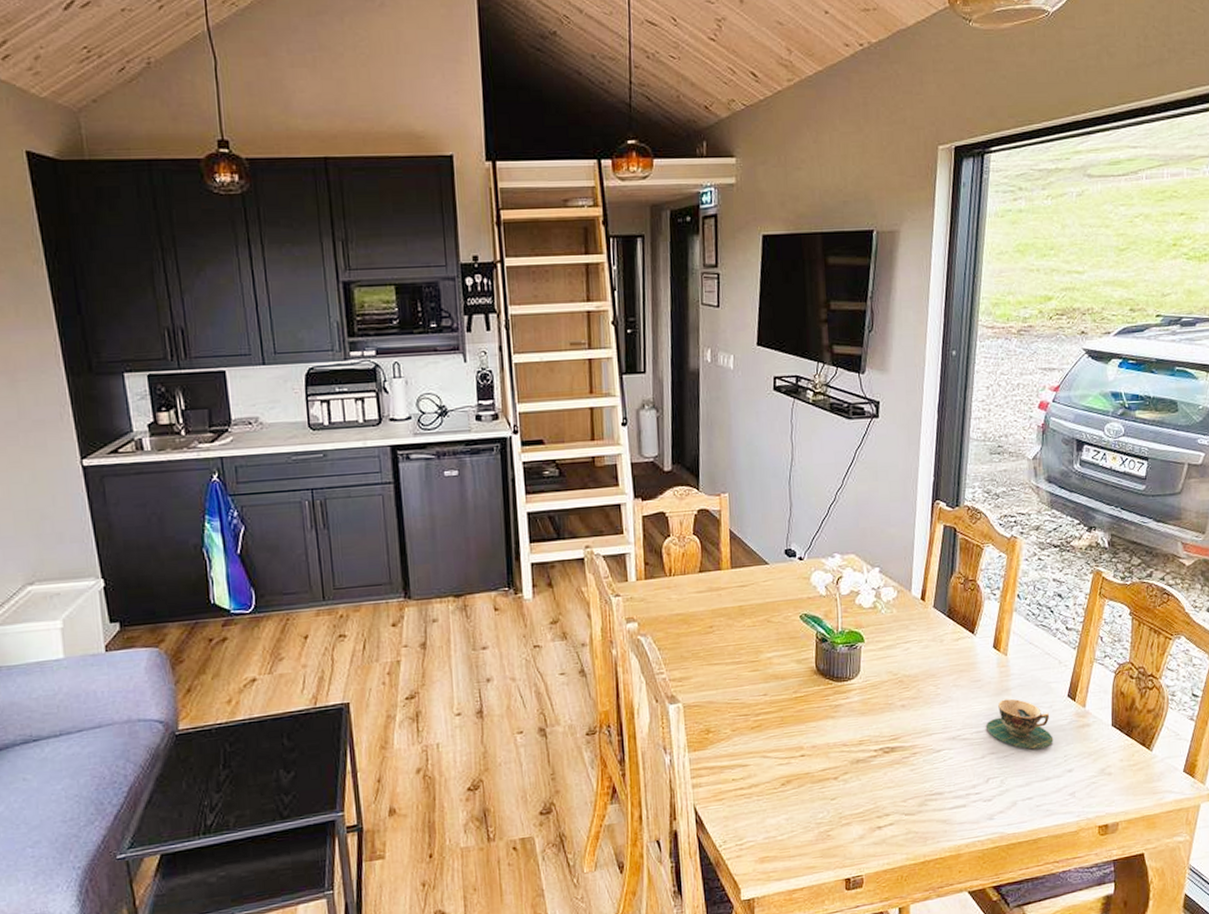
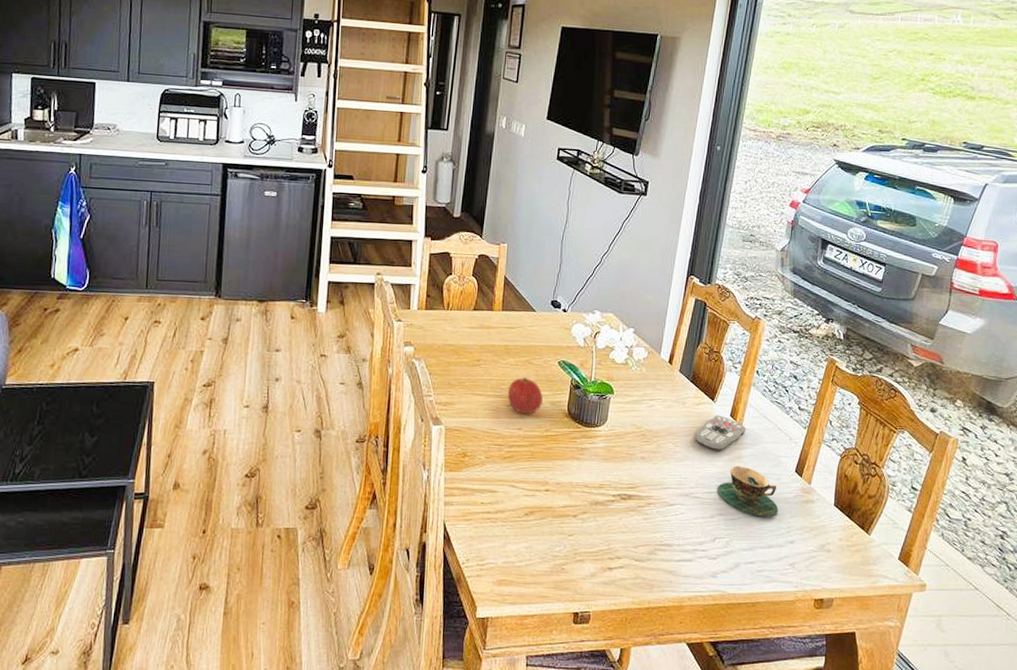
fruit: none [747,638,787,679] -> present [507,377,543,415]
remote control: none [956,648,1012,687] -> present [694,415,746,451]

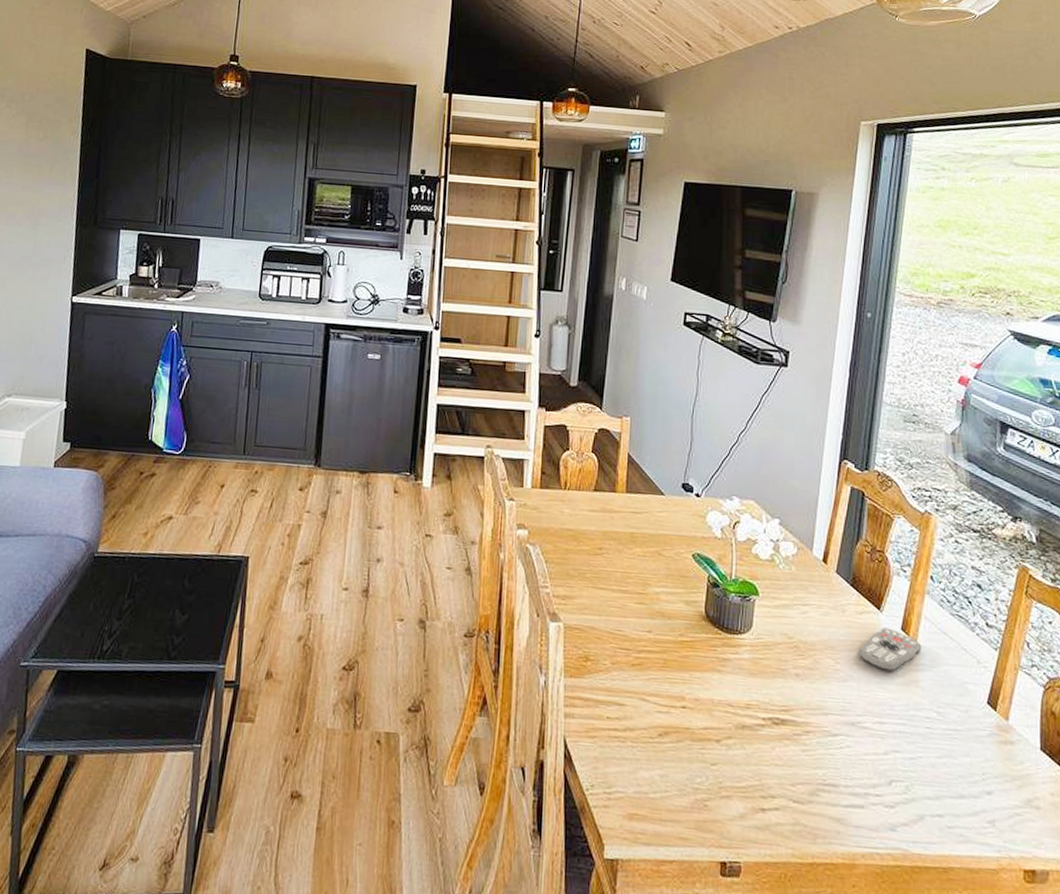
fruit: present [507,377,543,415] -> none [634,571,675,615]
teacup: present [718,466,779,517] -> none [891,691,970,759]

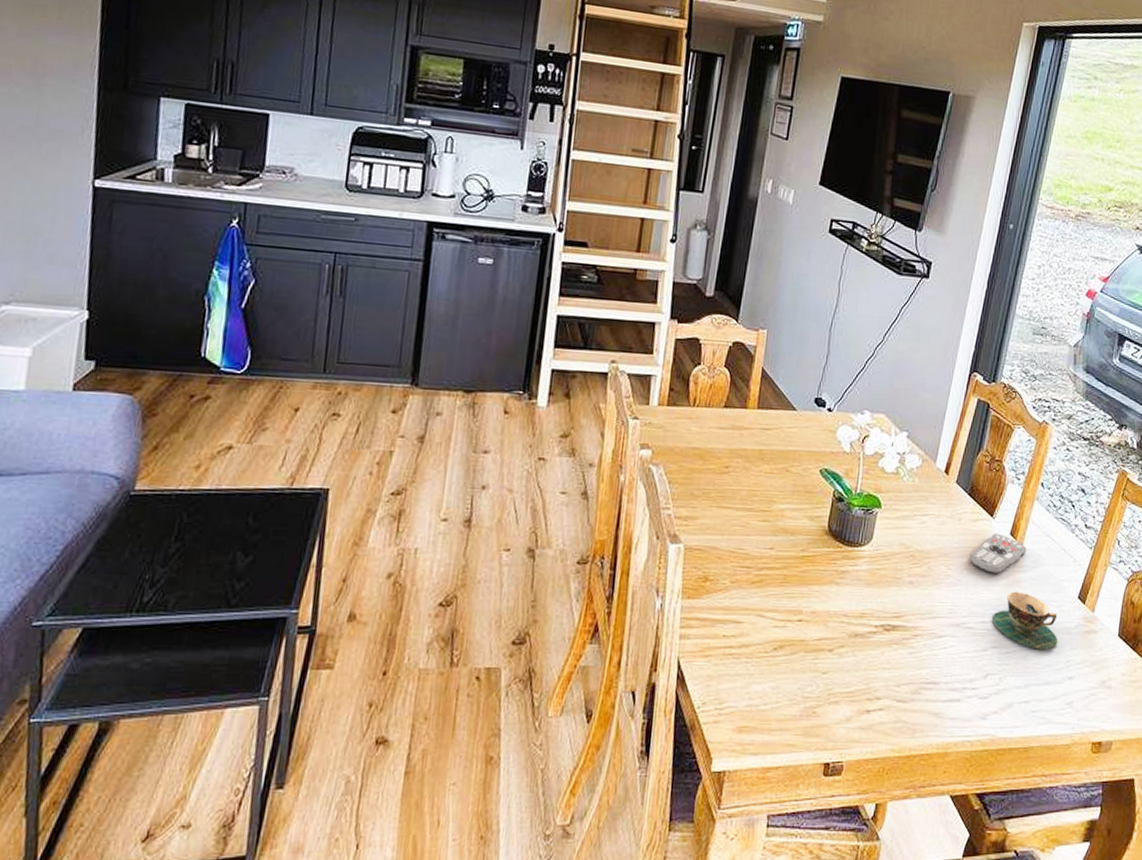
teacup: none [891,691,970,759] -> present [992,591,1058,650]

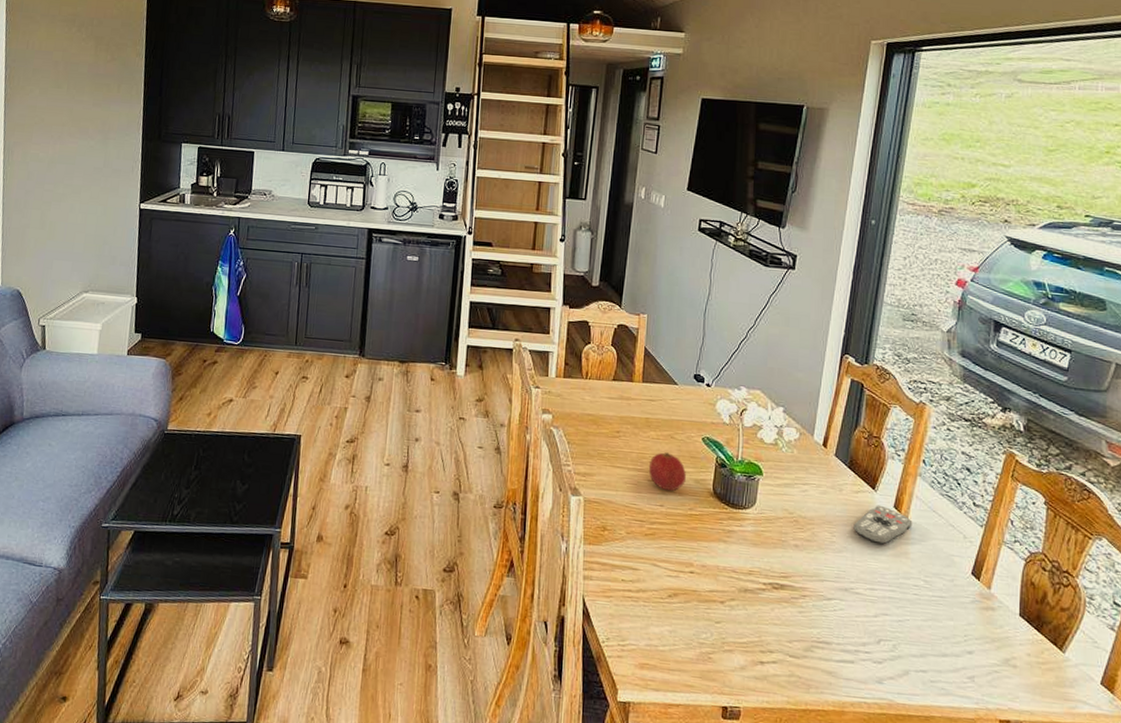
fruit: none [759,488,800,532] -> present [648,452,686,491]
teacup: present [992,591,1058,650] -> none [882,562,953,622]

